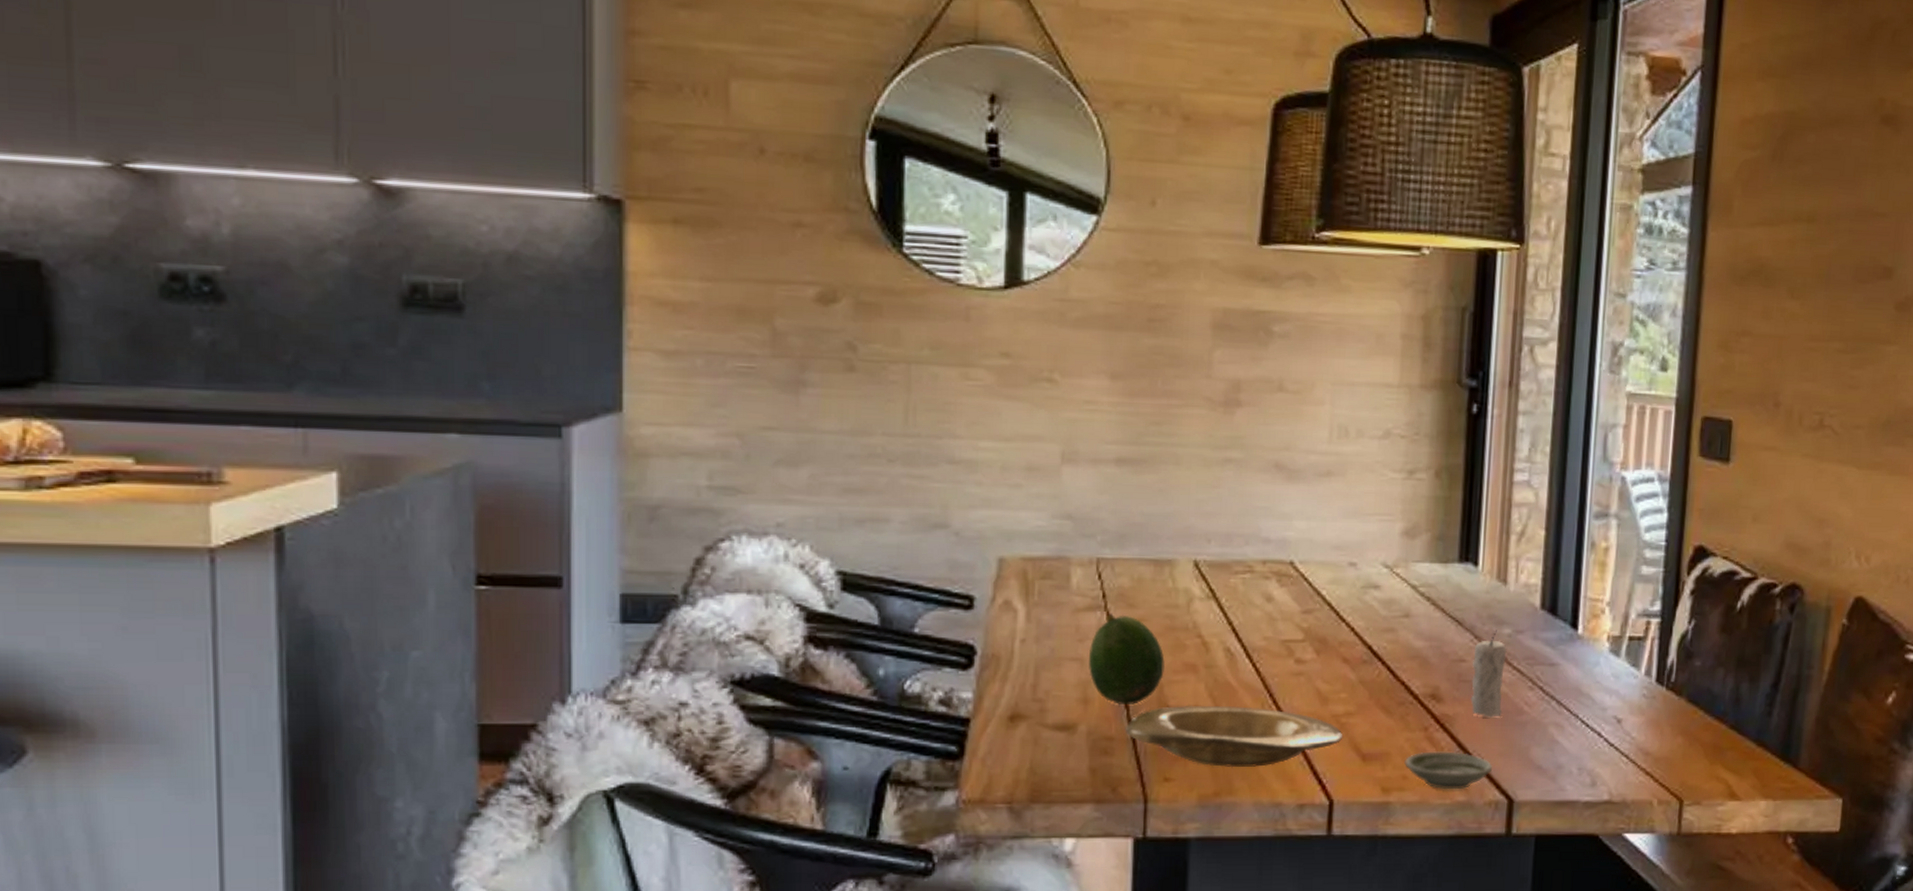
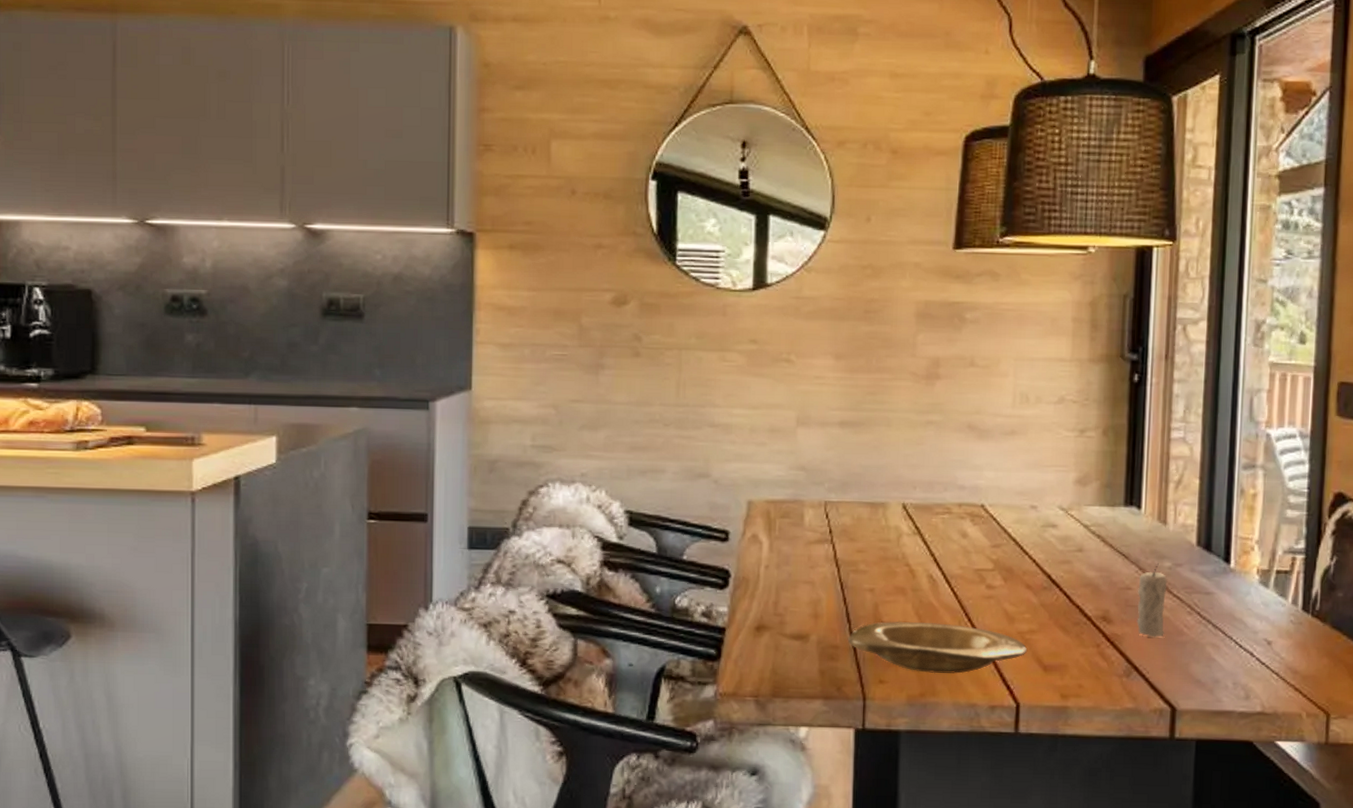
fruit: present [1089,613,1165,704] -> none [819,545,879,620]
saucer: present [1405,751,1493,790] -> none [1080,665,1157,698]

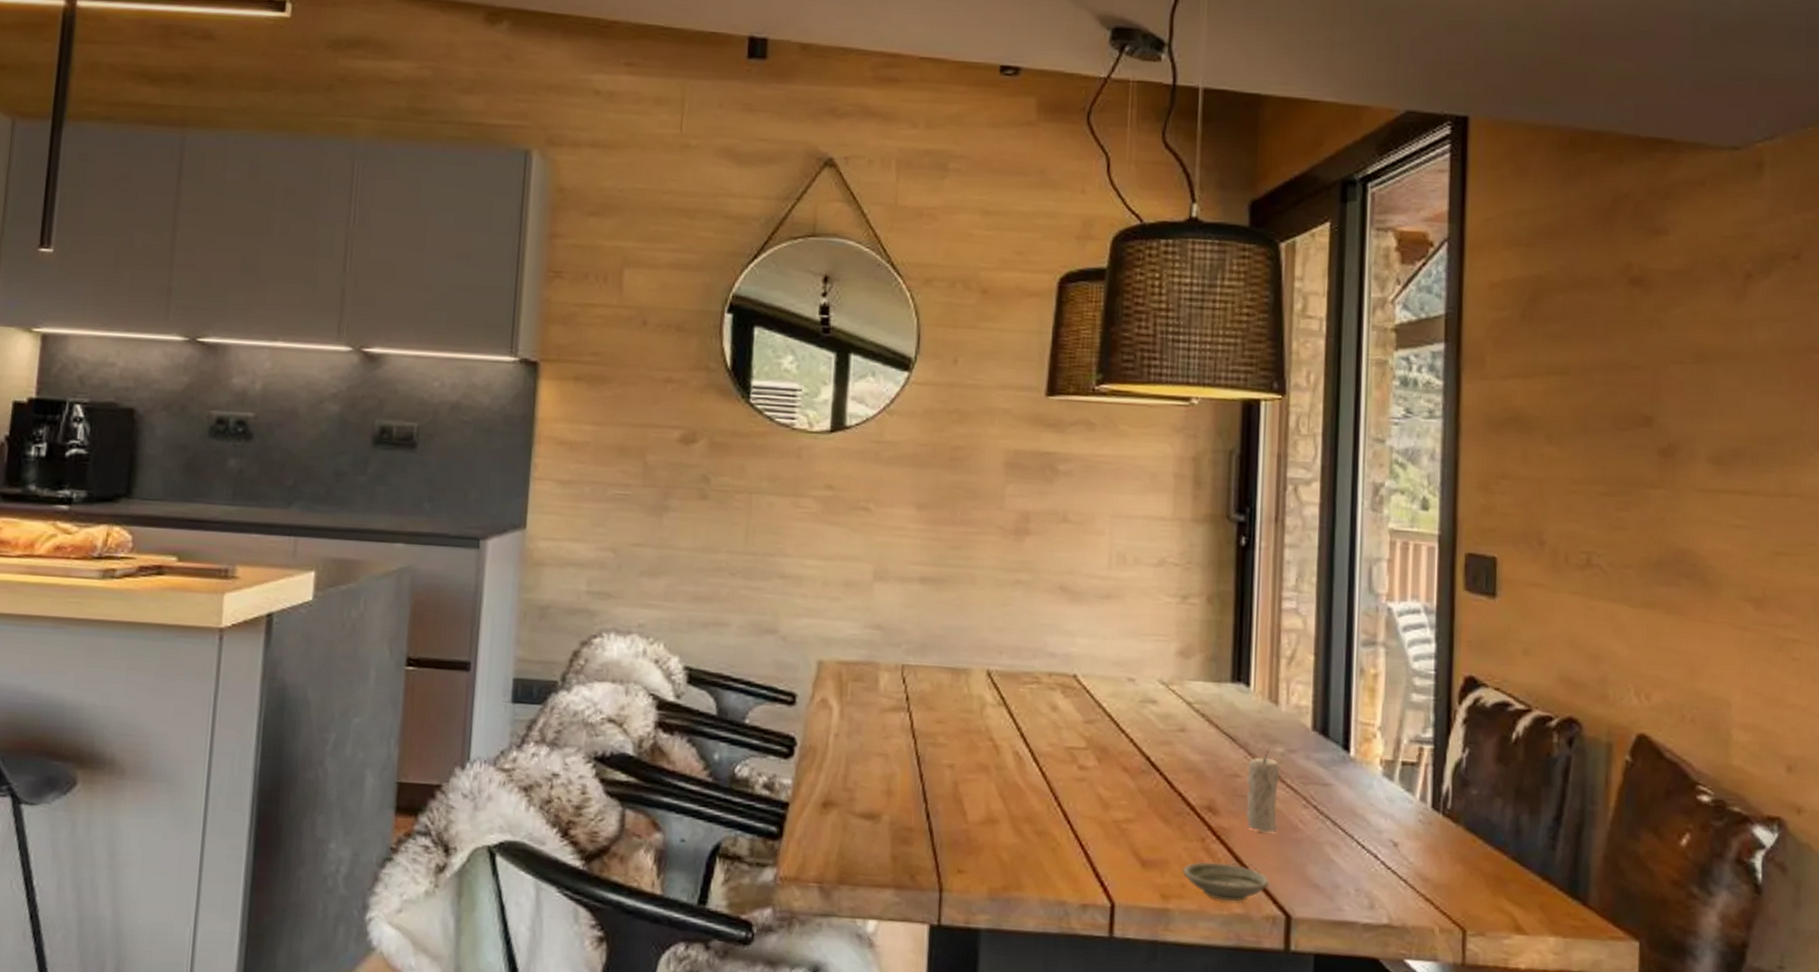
plate: present [847,621,1028,674] -> none [923,802,1124,866]
saucer: none [1080,665,1157,698] -> present [1183,862,1270,902]

